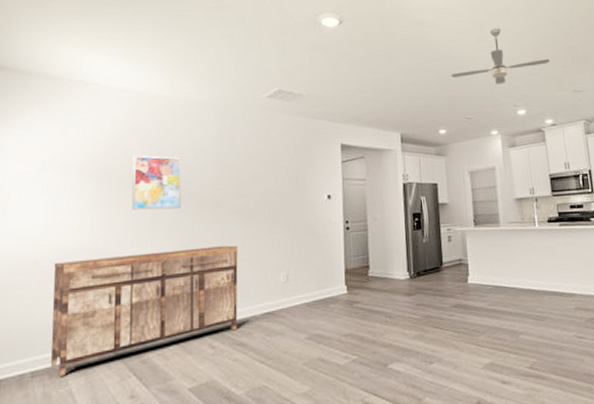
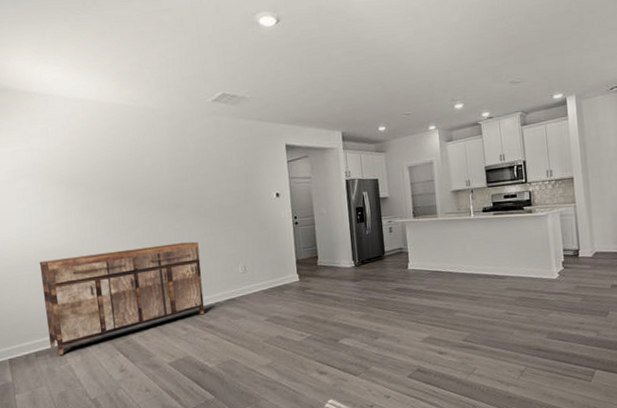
wall art: present [132,154,181,210] -> none [94,161,144,213]
ceiling fan: present [451,28,550,84] -> none [389,19,488,79]

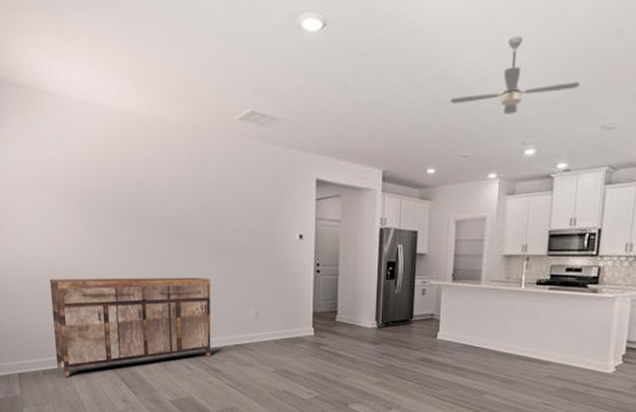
ceiling fan: none [389,19,488,79] -> present [450,36,580,115]

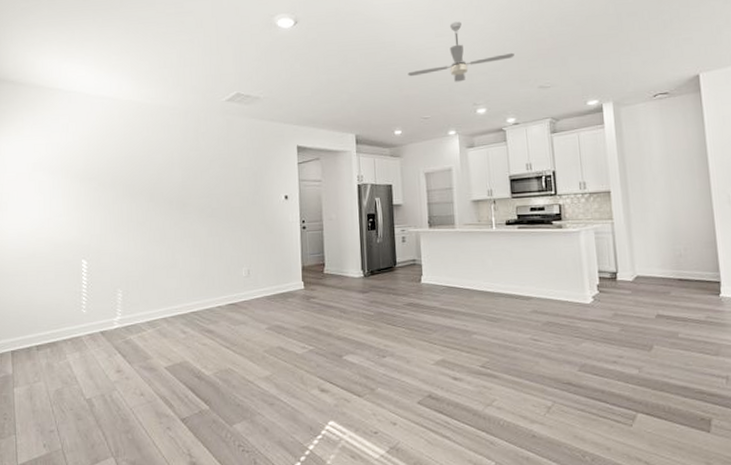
sideboard: present [49,277,211,377] -> none [48,241,205,351]

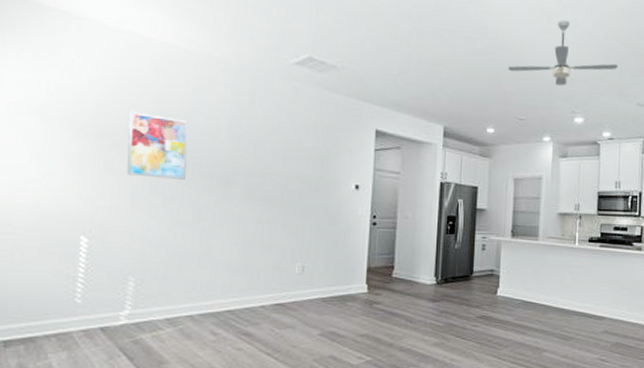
wall art: none [109,157,152,208] -> present [127,111,188,180]

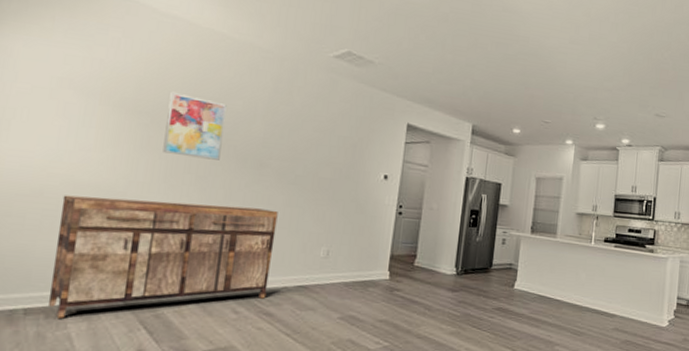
sideboard: none [26,224,249,349] -> present [47,195,278,319]
ceiling fan: present [508,20,618,86] -> none [536,32,639,94]

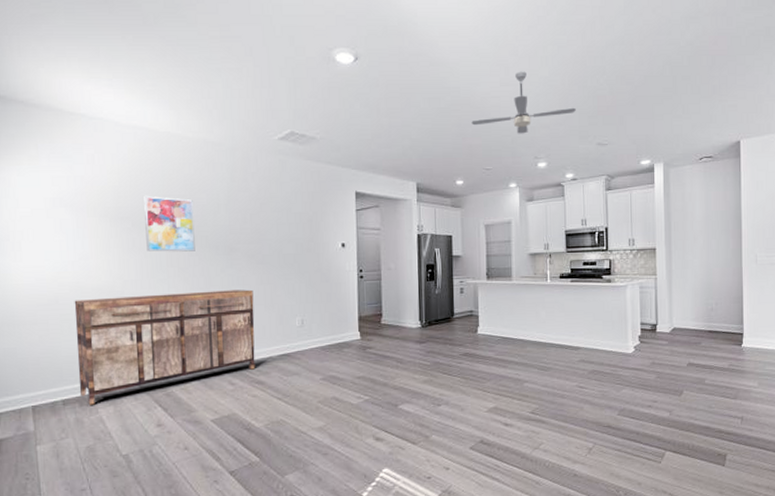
ceiling fan: none [536,32,639,94] -> present [471,71,576,134]

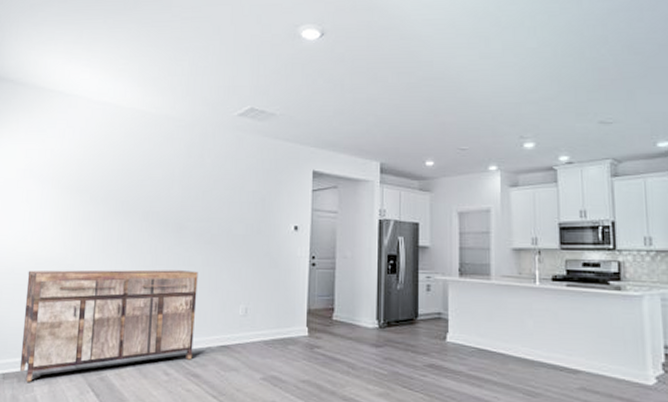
wall art: present [144,195,195,252] -> none [100,169,149,227]
ceiling fan: present [471,71,576,134] -> none [445,43,571,111]

